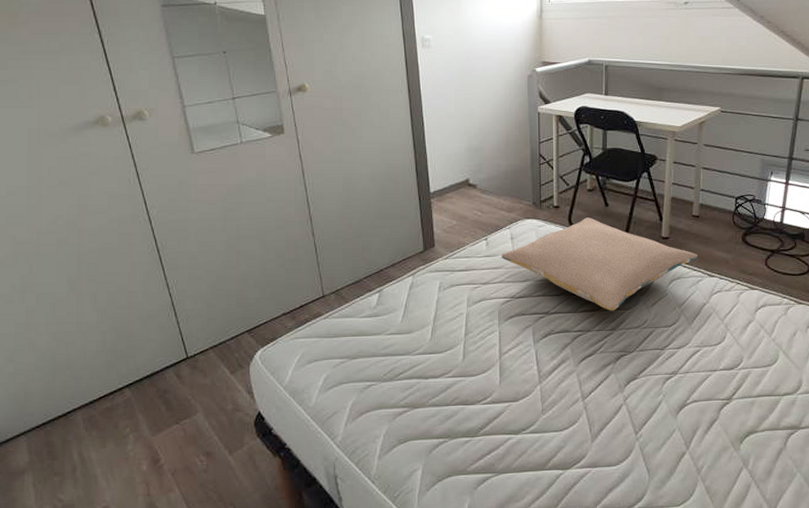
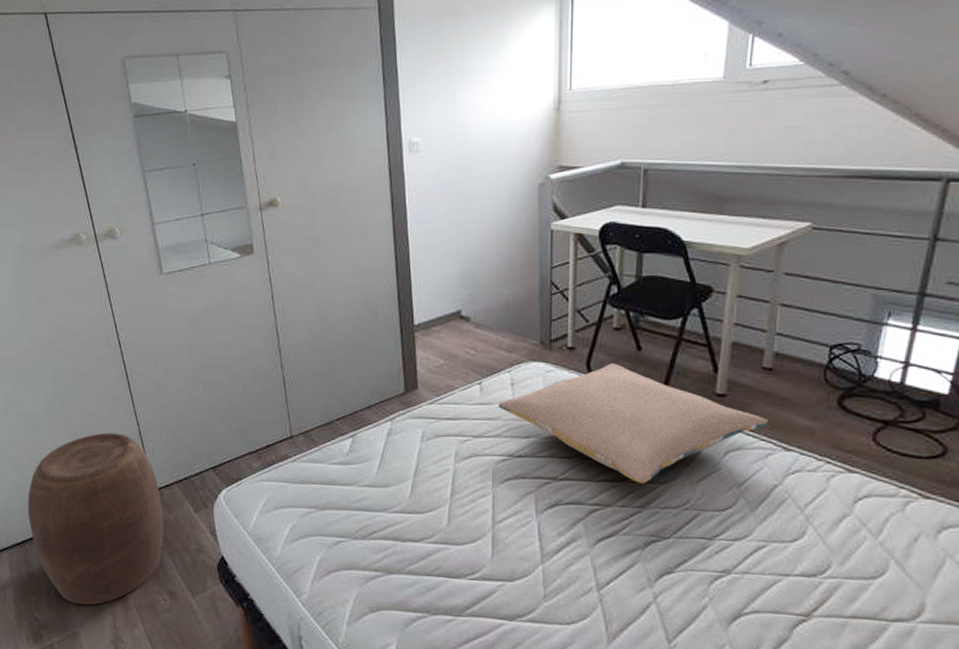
stool: none [49,306,199,478] -> present [27,432,164,605]

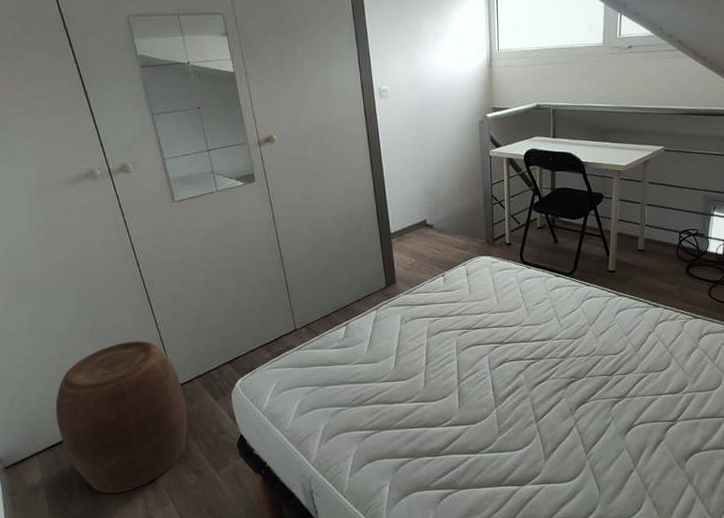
pillow: present [498,363,769,484] -> none [457,253,644,340]

